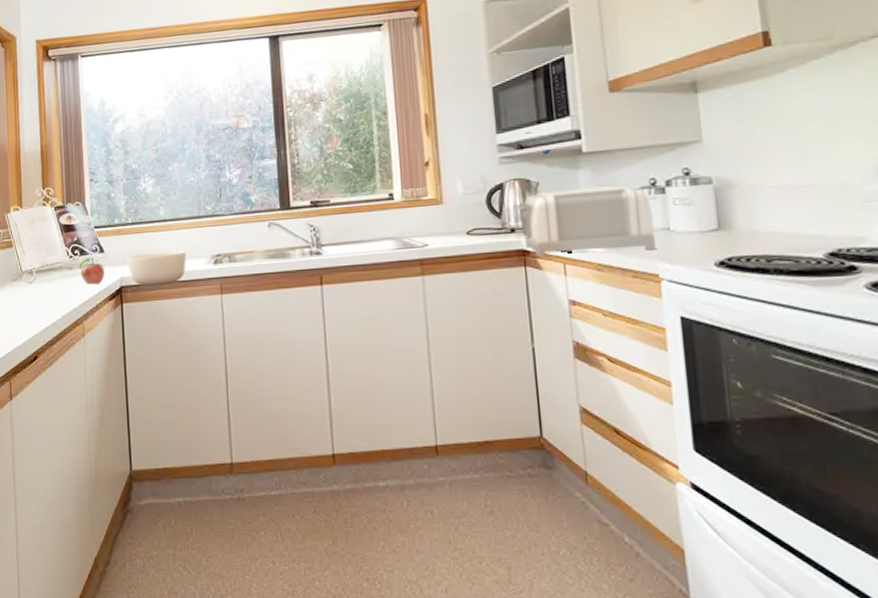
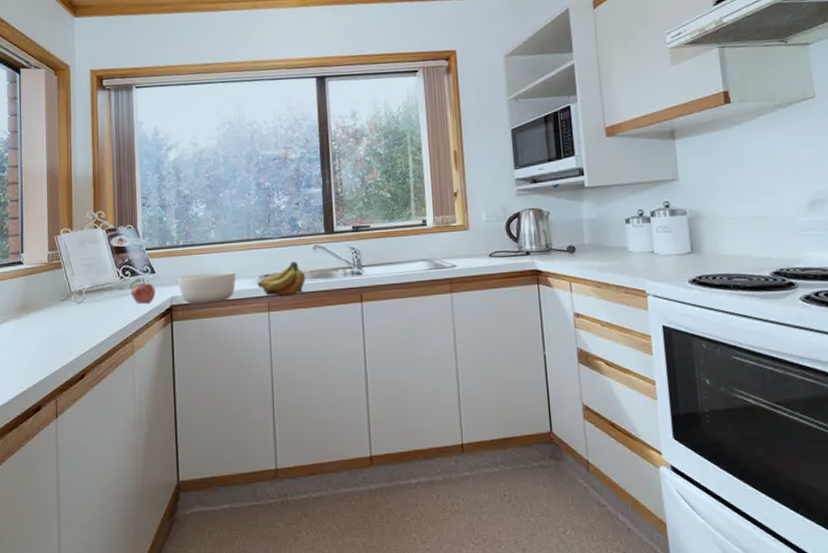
fruit: none [209,240,261,279] -> present [257,261,306,297]
toaster: present [512,185,655,257] -> none [527,215,643,276]

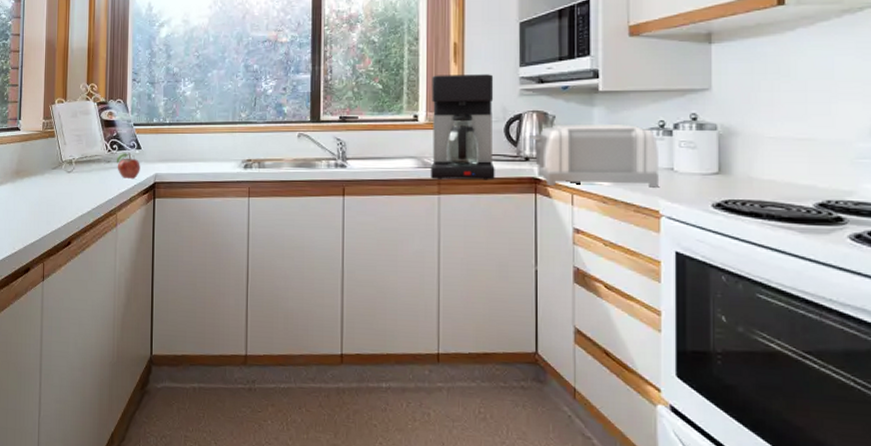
bowl: present [177,271,236,305] -> none [162,152,219,185]
fruit: present [257,261,306,297] -> none [239,148,288,184]
coffee maker: none [436,178,501,279] -> present [430,74,495,180]
toaster: none [527,215,643,276] -> present [528,124,660,188]

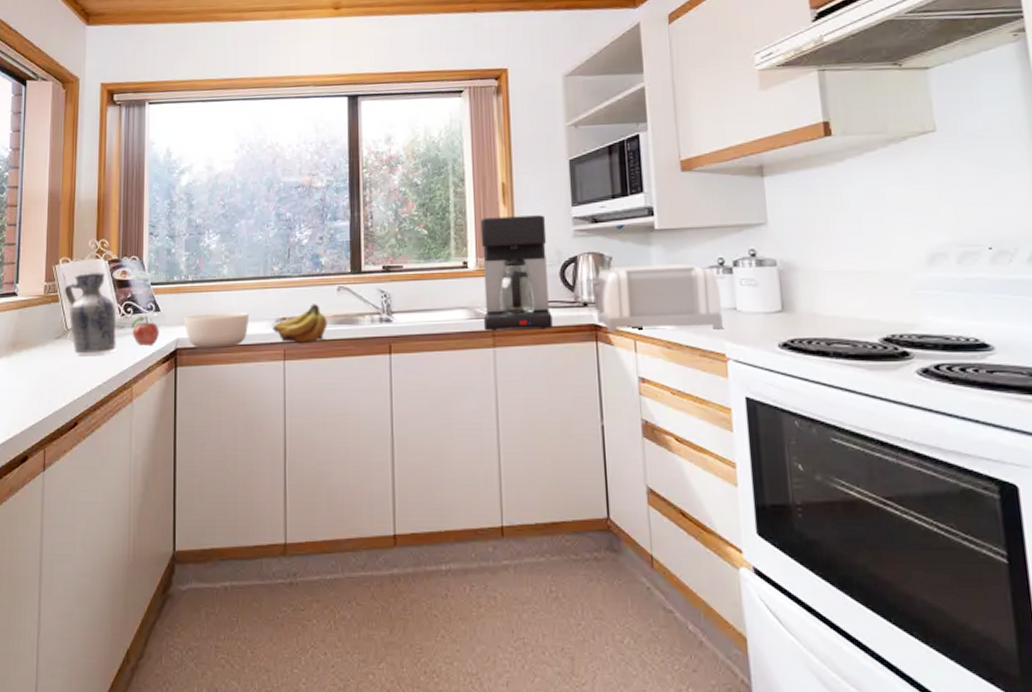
ceramic jug: none [59,113,104,185] -> present [64,272,117,355]
bowl: none [162,152,219,185] -> present [184,312,250,350]
fruit: none [239,148,288,184] -> present [273,304,328,344]

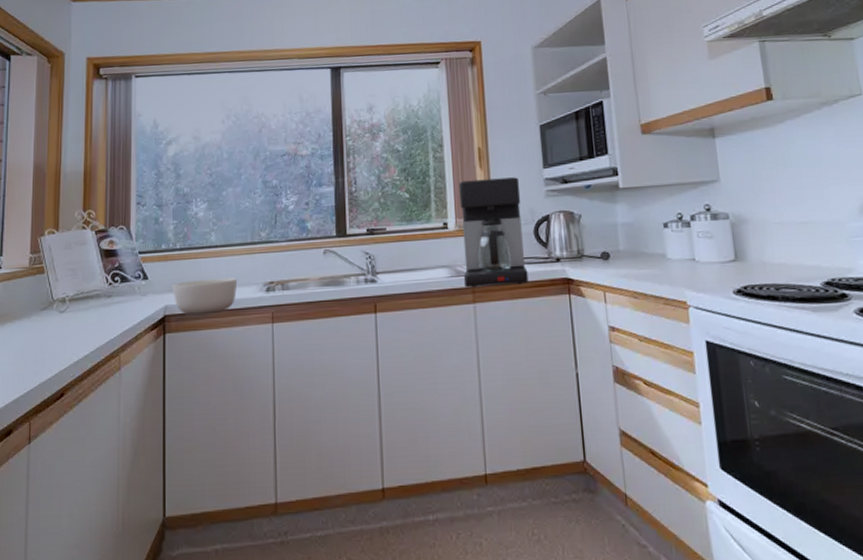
ceramic jug: present [64,272,117,355] -> none [50,243,104,326]
fruit: present [131,316,159,347] -> none [118,285,147,315]
fruit: present [273,304,328,344] -> none [261,267,315,307]
toaster: present [585,263,723,332] -> none [557,219,683,285]

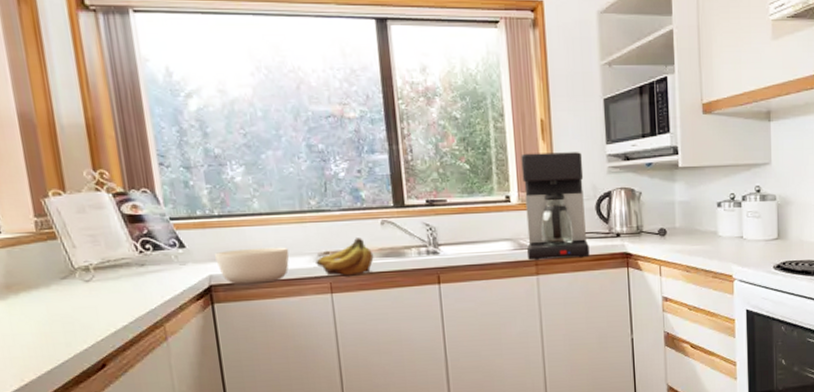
fruit: none [261,267,315,307] -> present [316,238,374,278]

